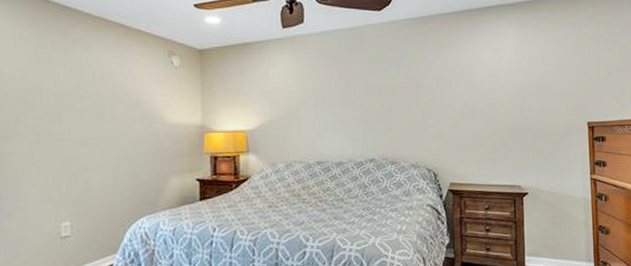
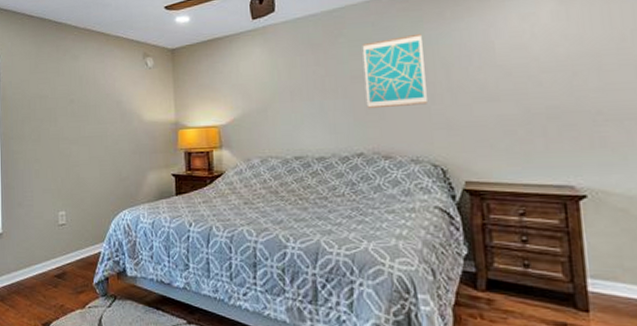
wall art: none [377,56,425,120] -> present [362,33,427,109]

